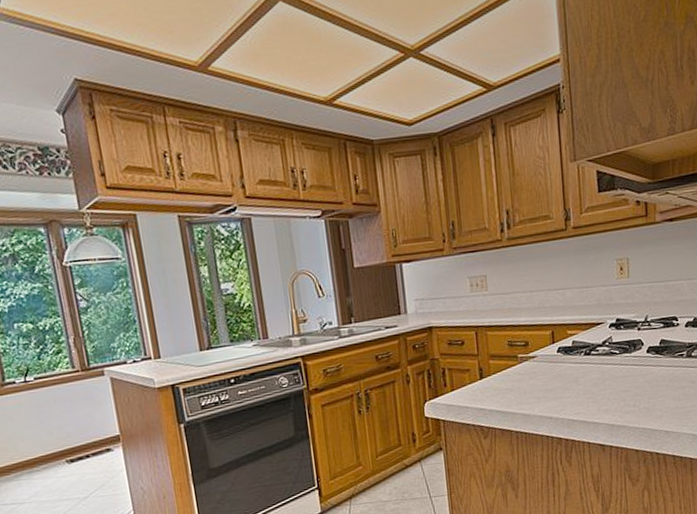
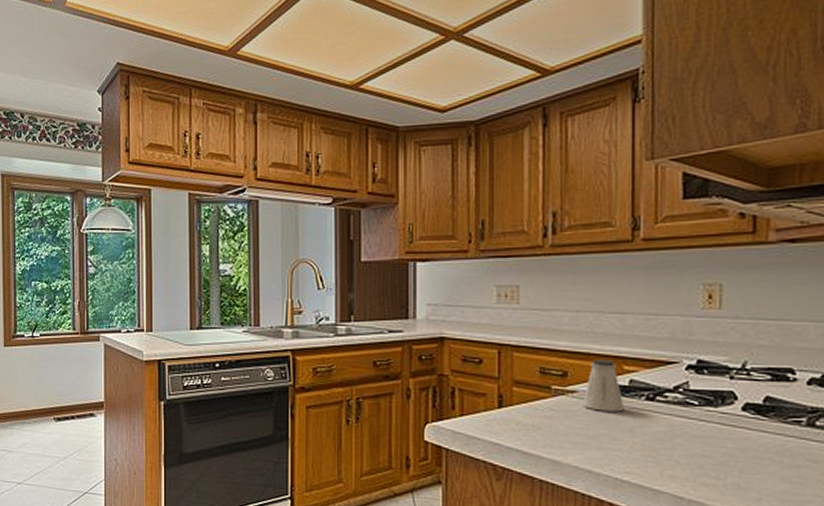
saltshaker: none [541,327,570,370] -> present [582,359,624,412]

